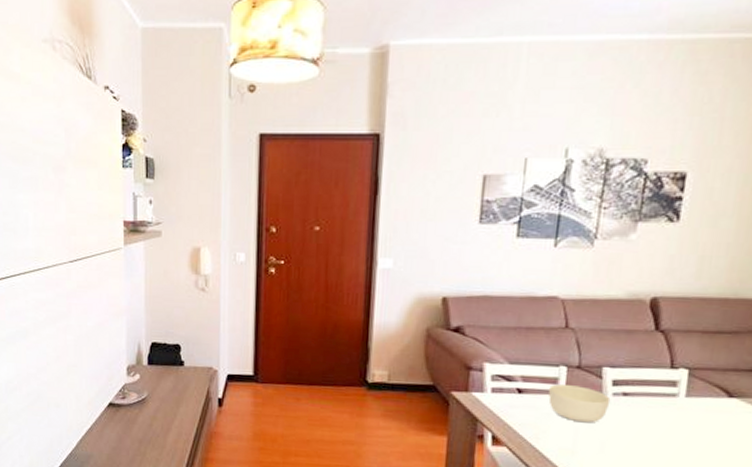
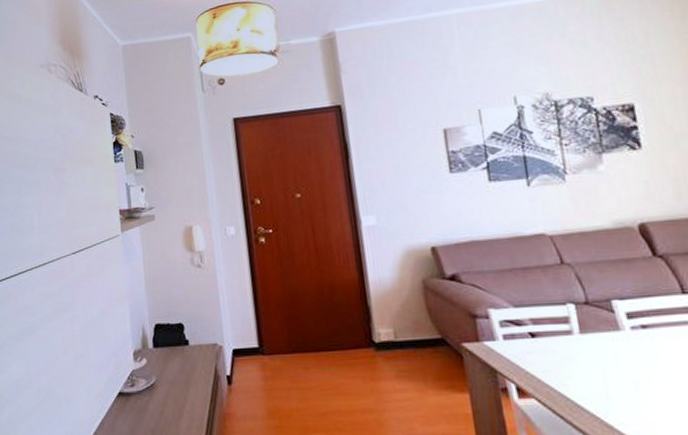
bowl: present [548,384,611,423] -> none [561,323,631,363]

